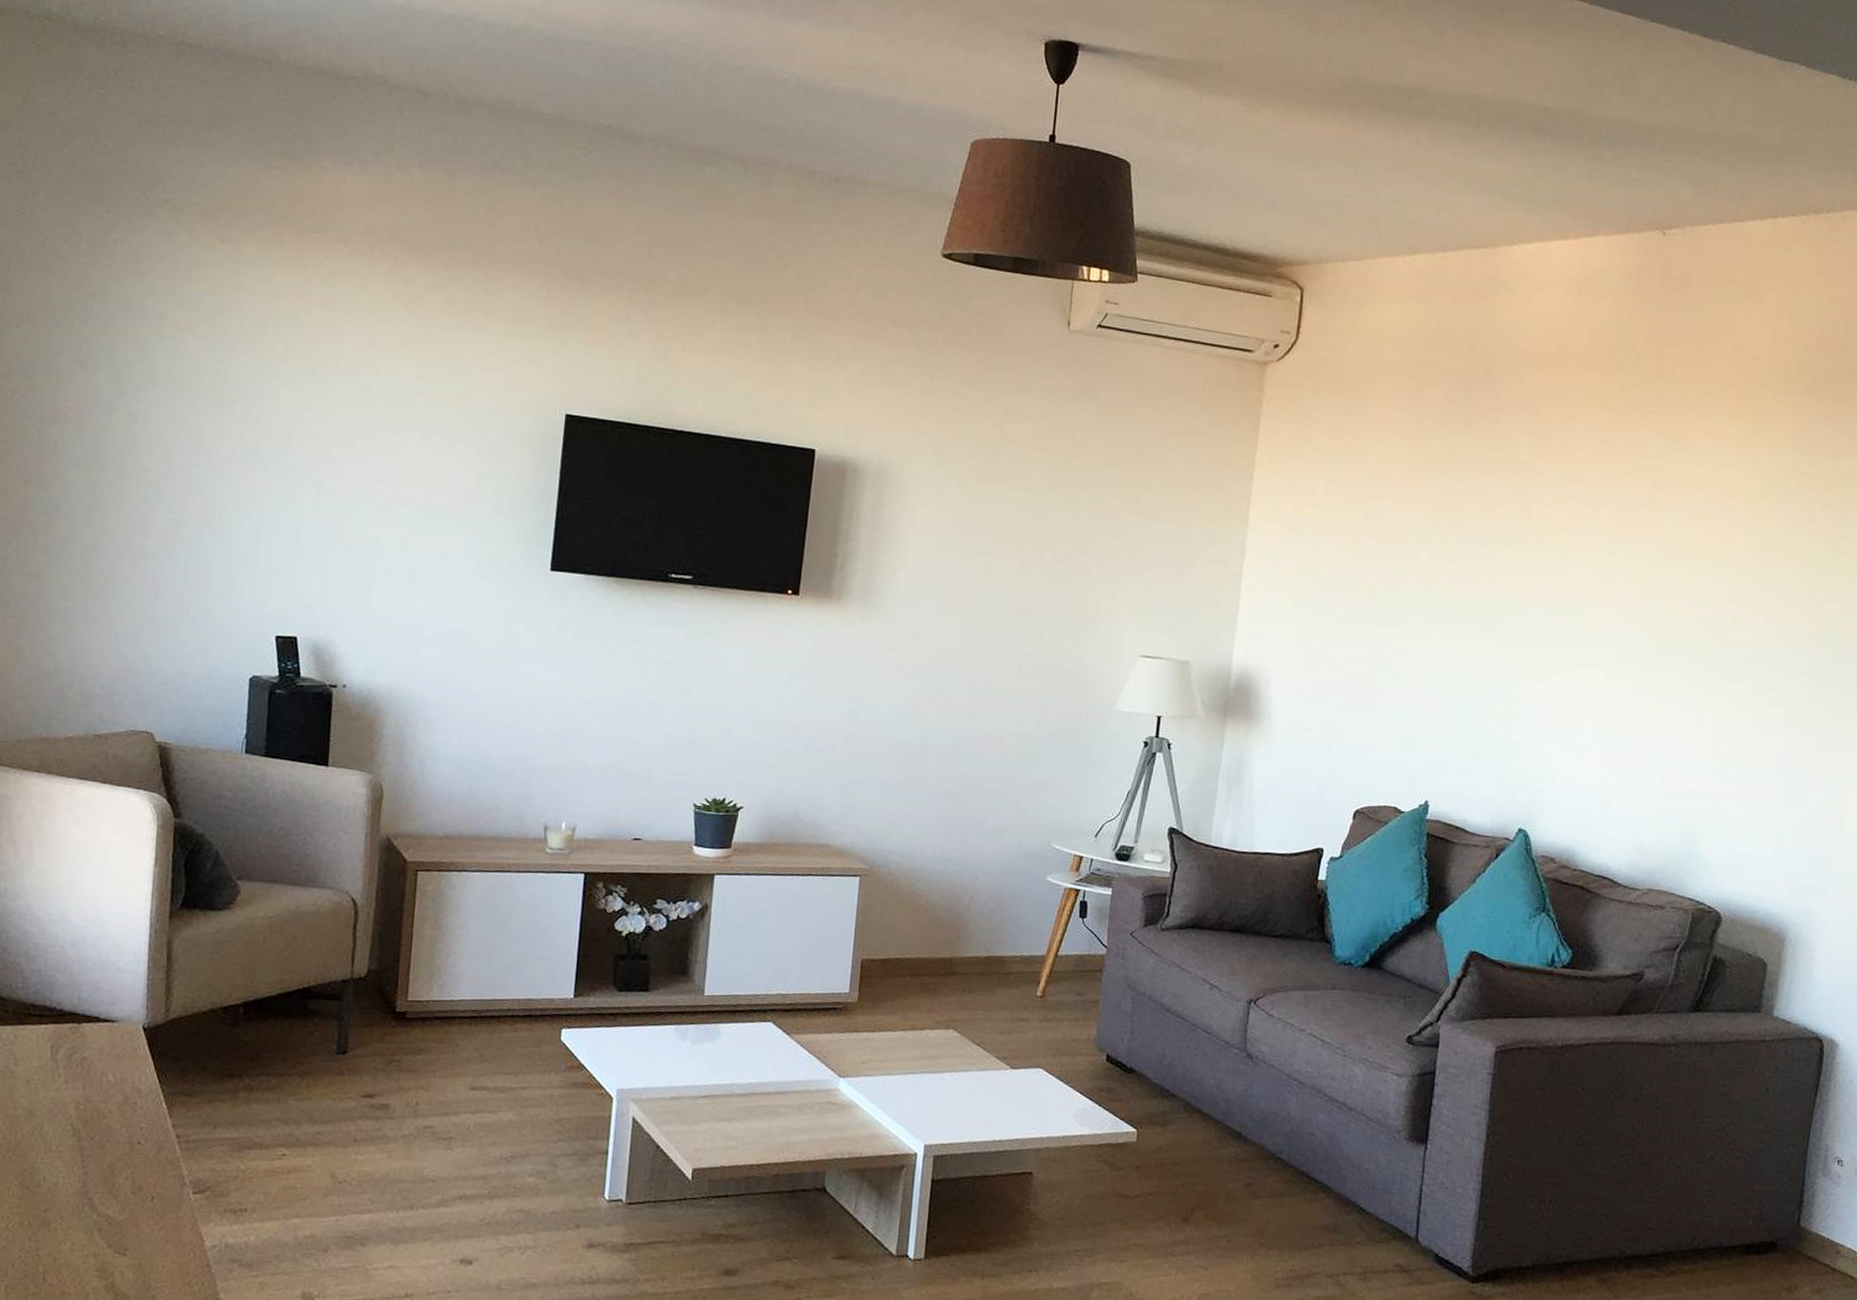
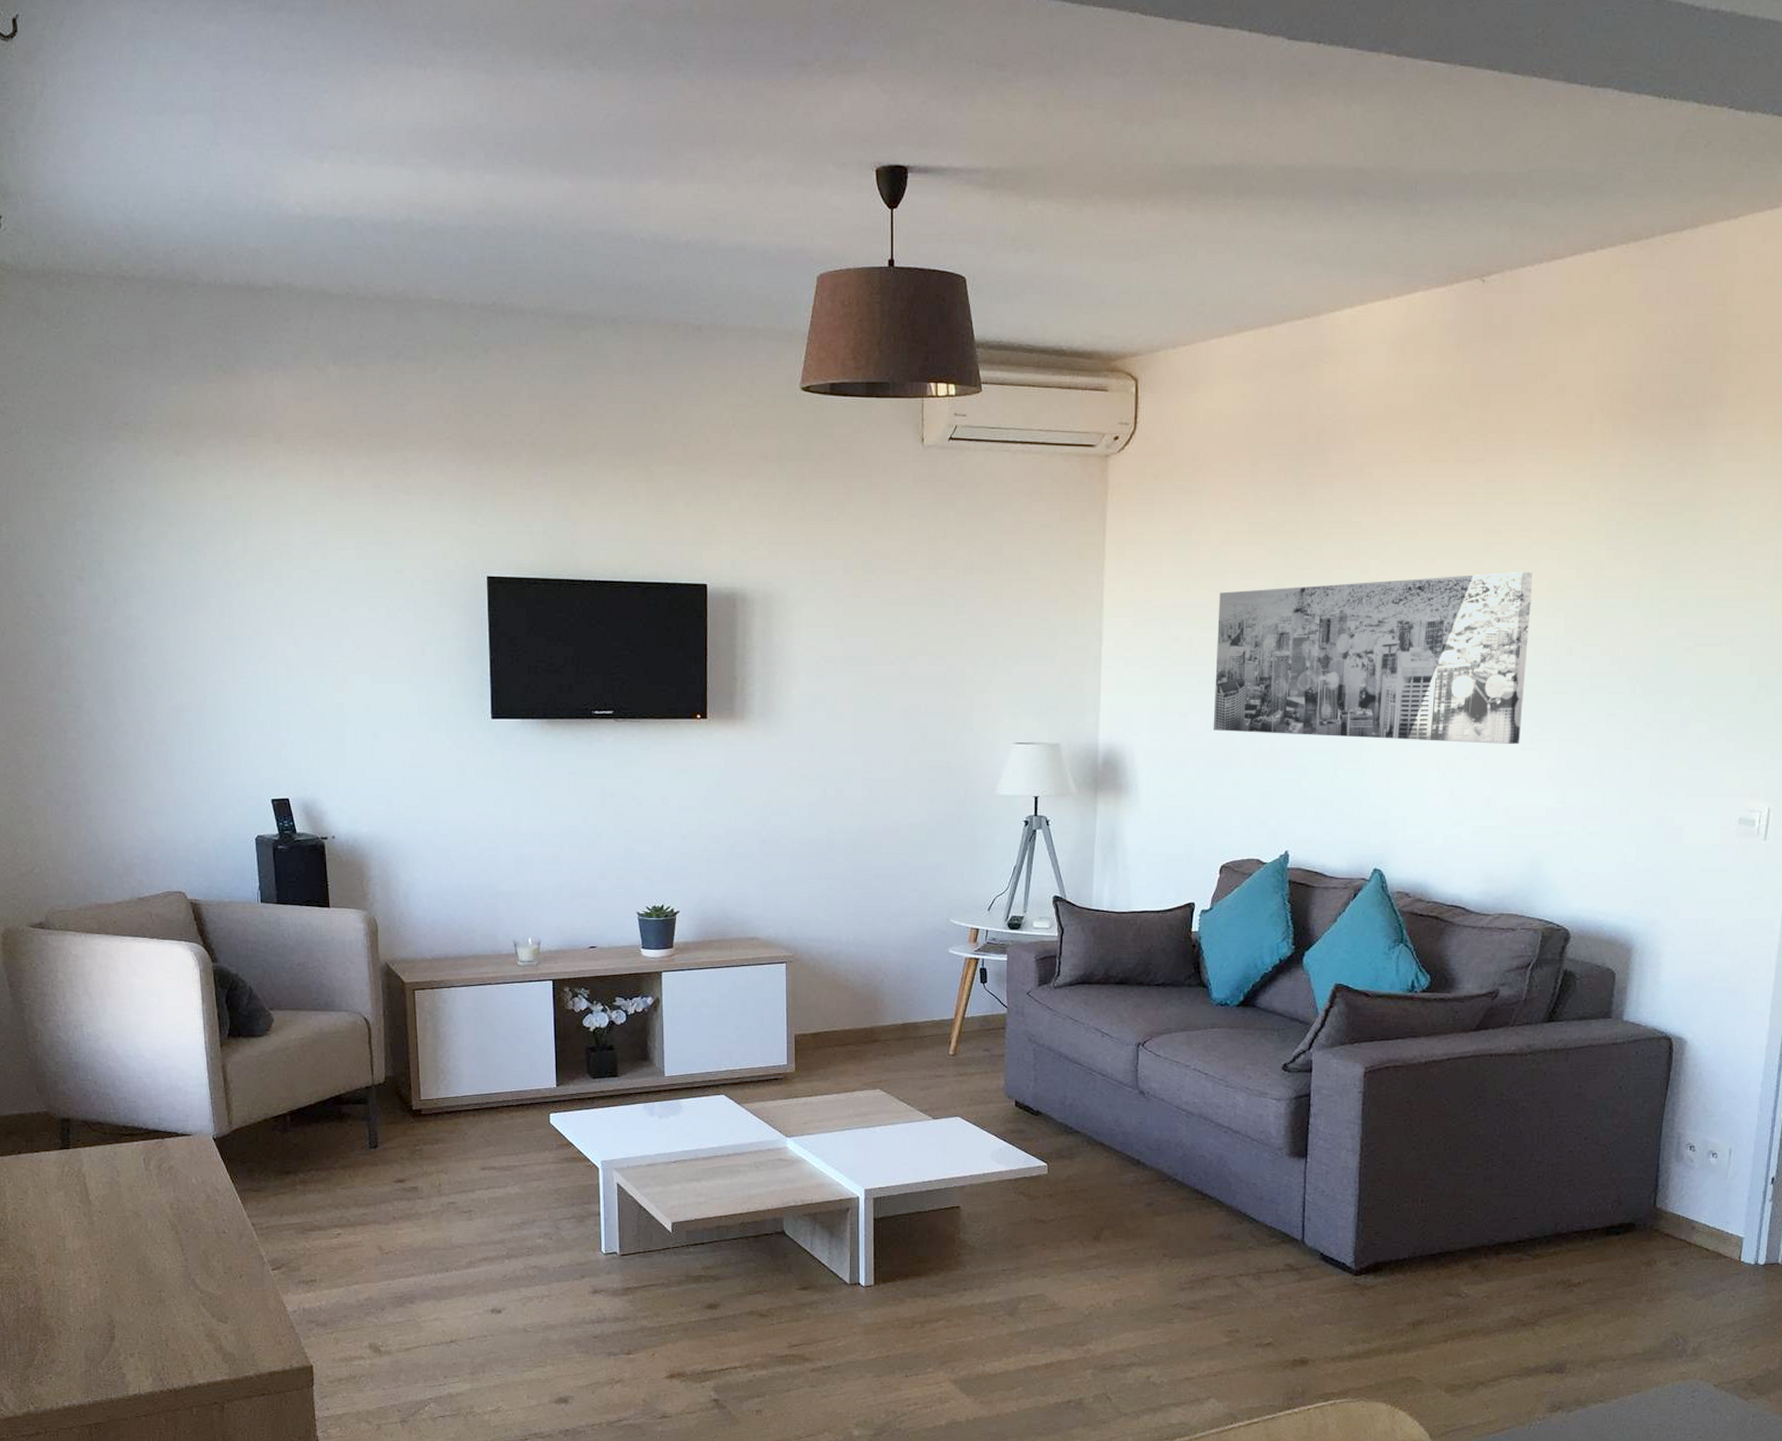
wall art: none [1356,518,1701,710] -> present [1213,572,1534,745]

